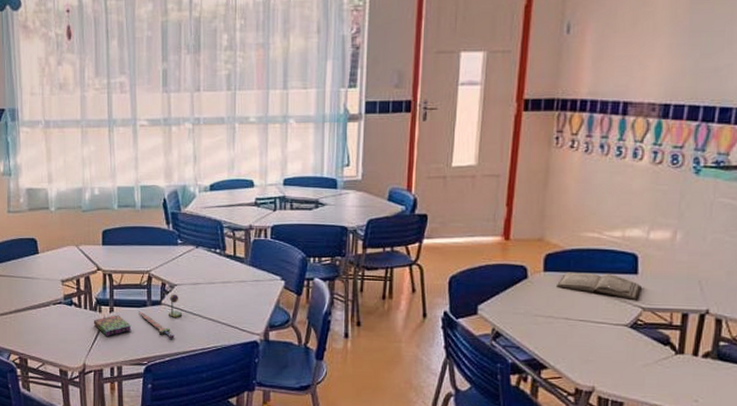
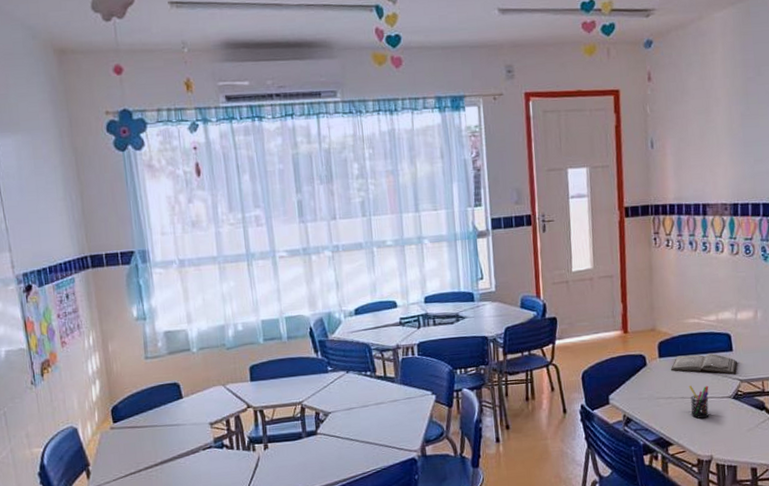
board game: present [93,294,182,339] -> none [247,422,339,475]
pen holder: none [574,307,601,345] -> present [688,385,709,419]

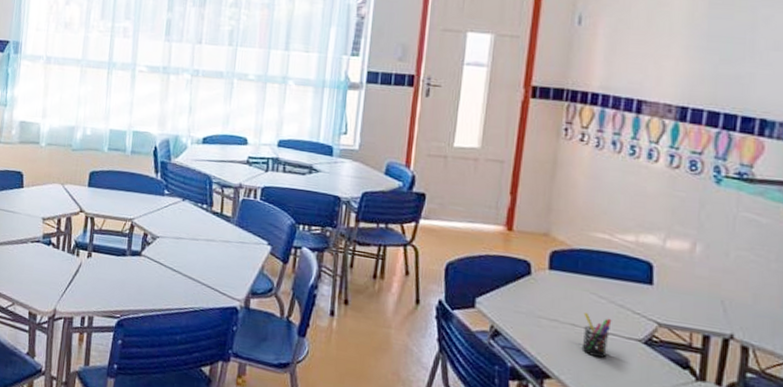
diary: present [671,353,737,375] -> none [563,273,657,315]

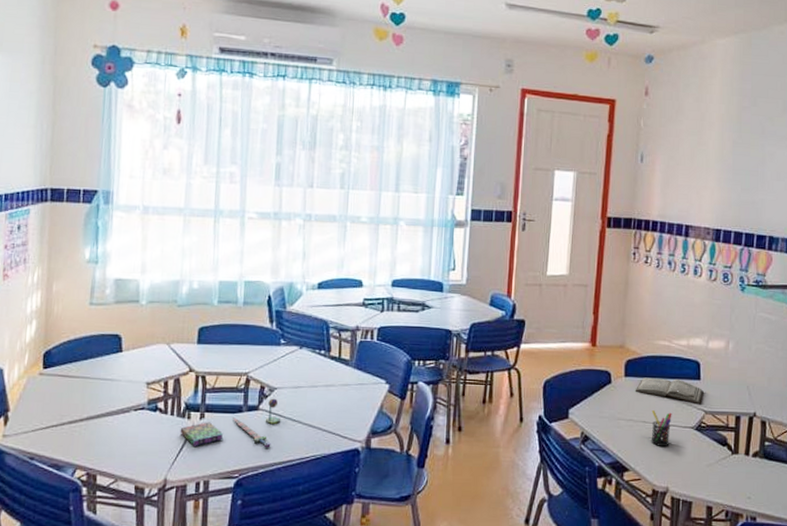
board game: none [69,246,161,294] -> present [180,398,280,448]
diary: none [563,273,657,315] -> present [636,377,704,405]

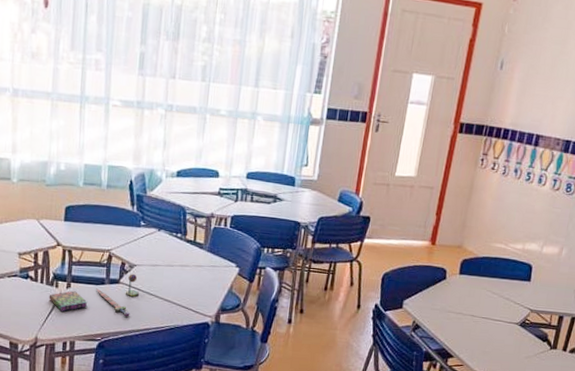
diary: present [636,377,704,405] -> none [468,276,532,304]
pen holder: present [651,410,672,446] -> none [476,306,500,339]

